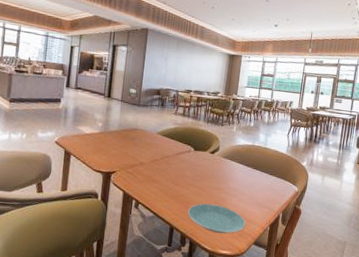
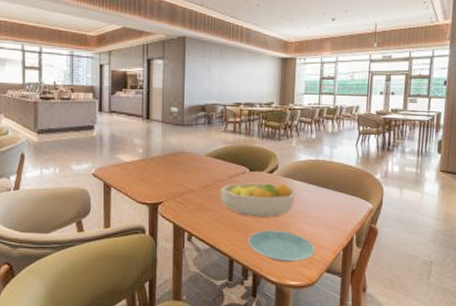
fruit bowl: none [166,160,233,193] -> present [220,182,296,218]

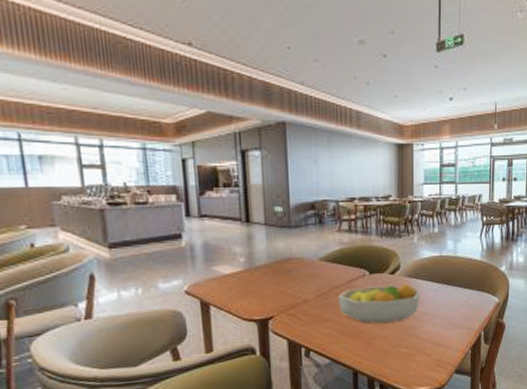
plate: present [248,230,316,262] -> none [372,335,444,368]

